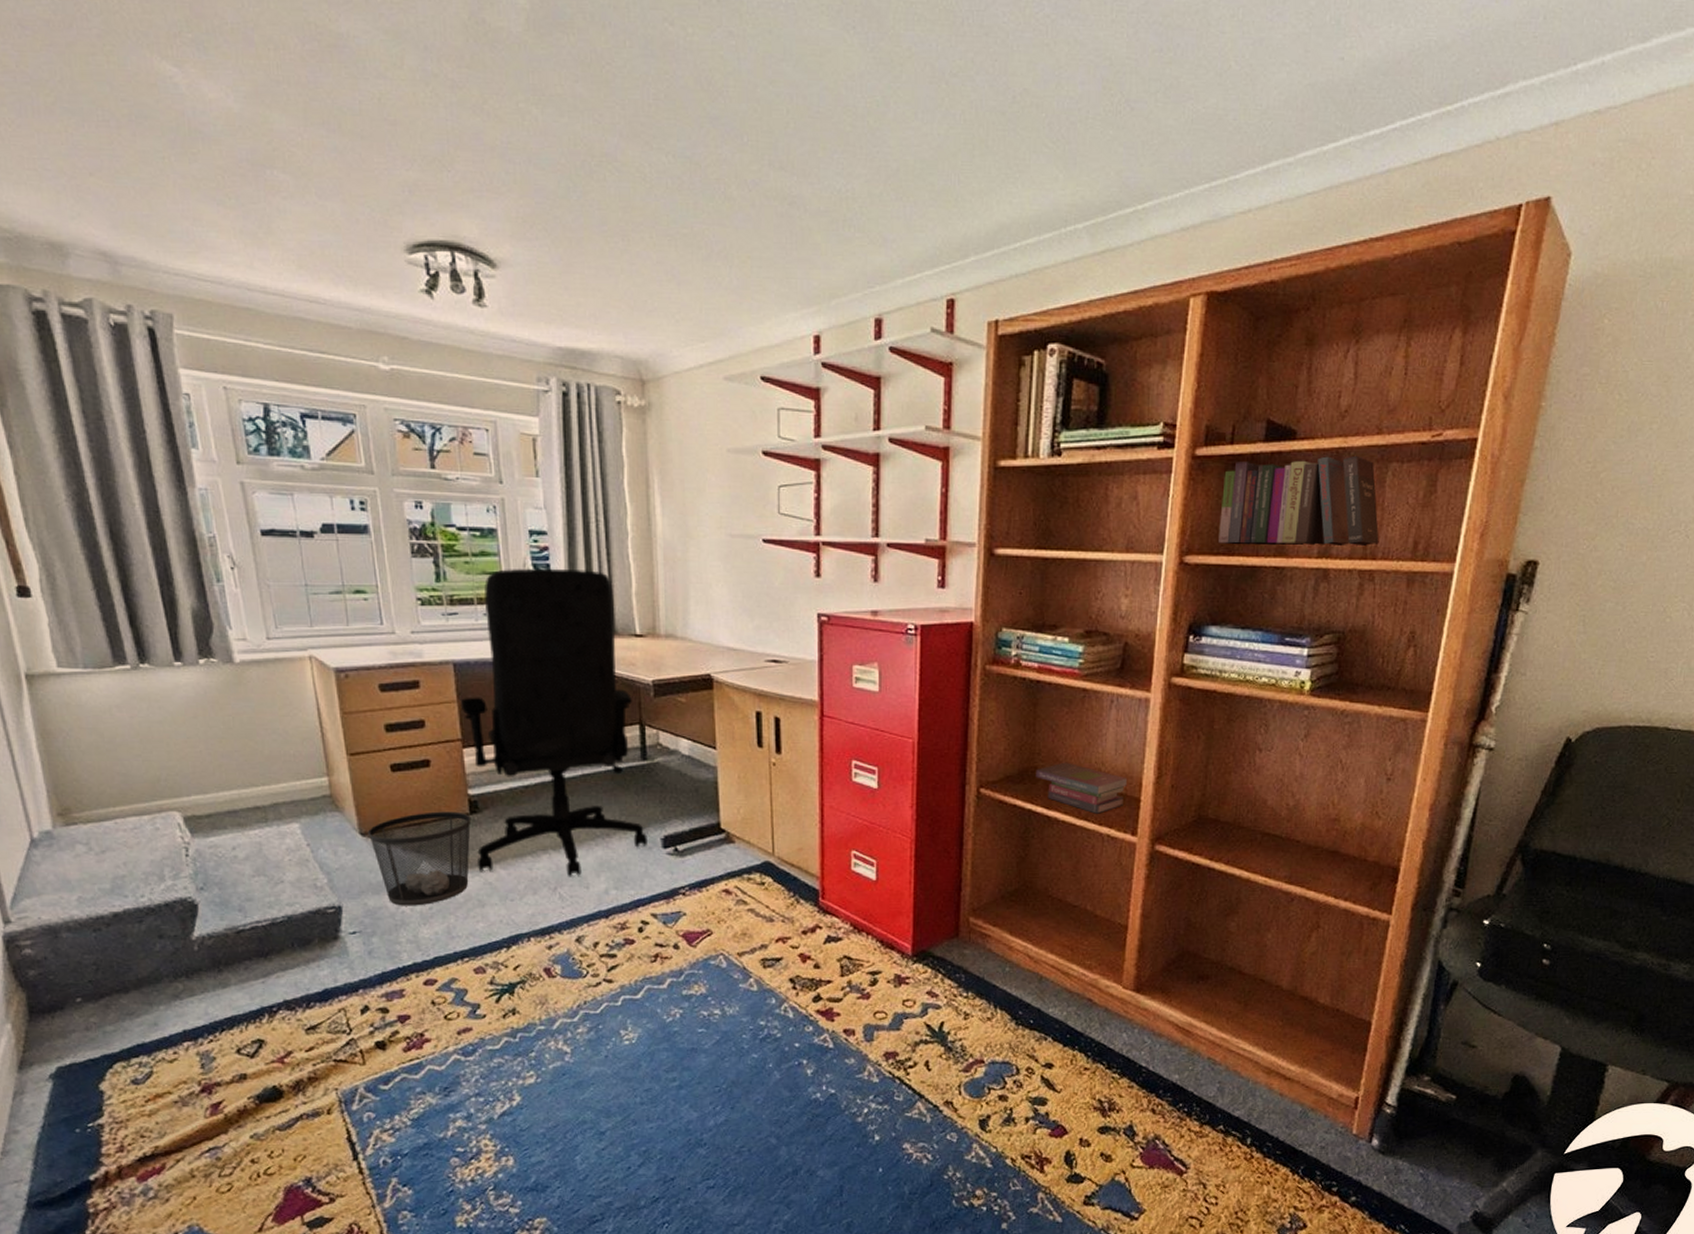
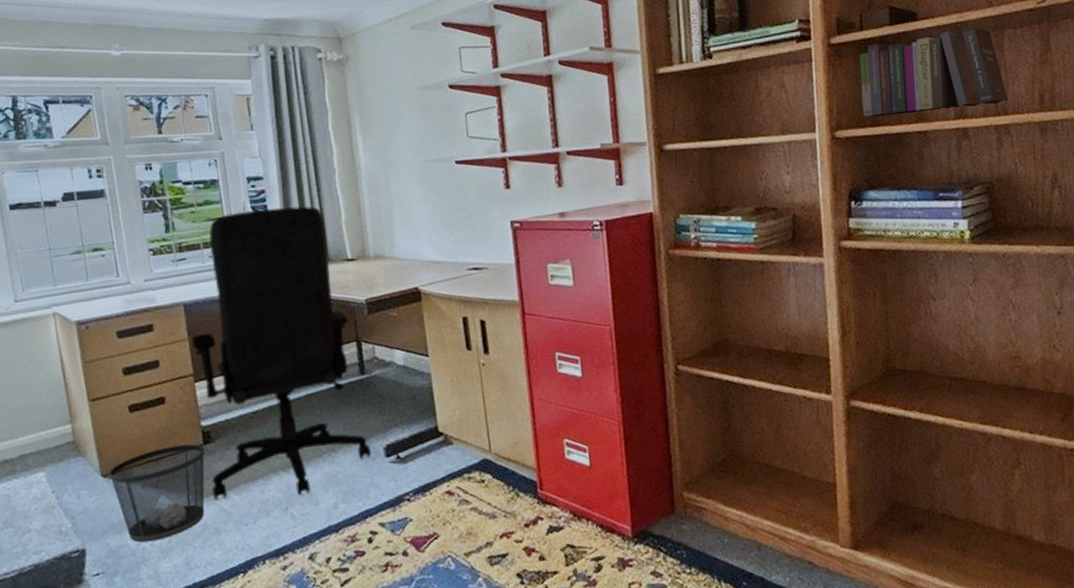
books: present [1036,762,1127,814] -> none [728,331,814,378]

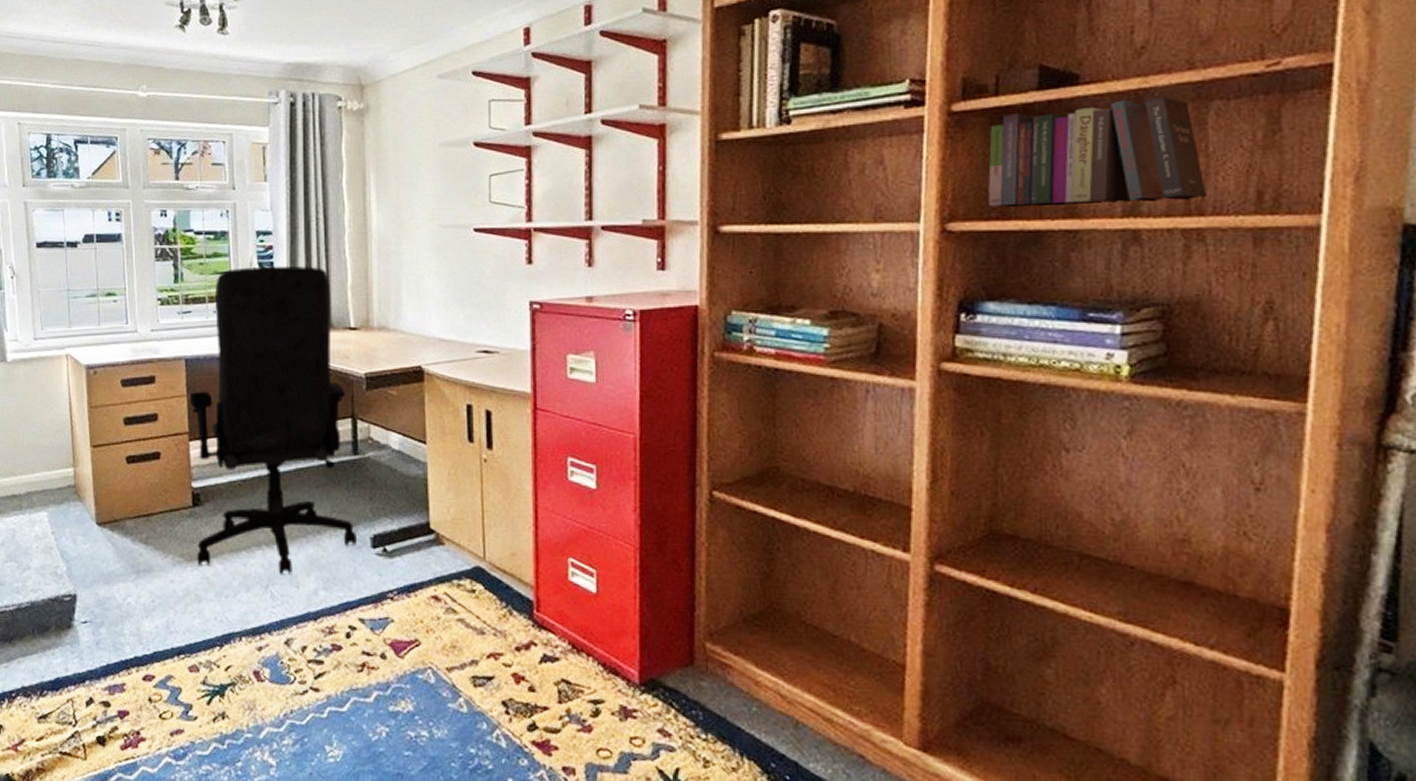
waste bin: present [108,443,205,543] -> none [103,503,194,598]

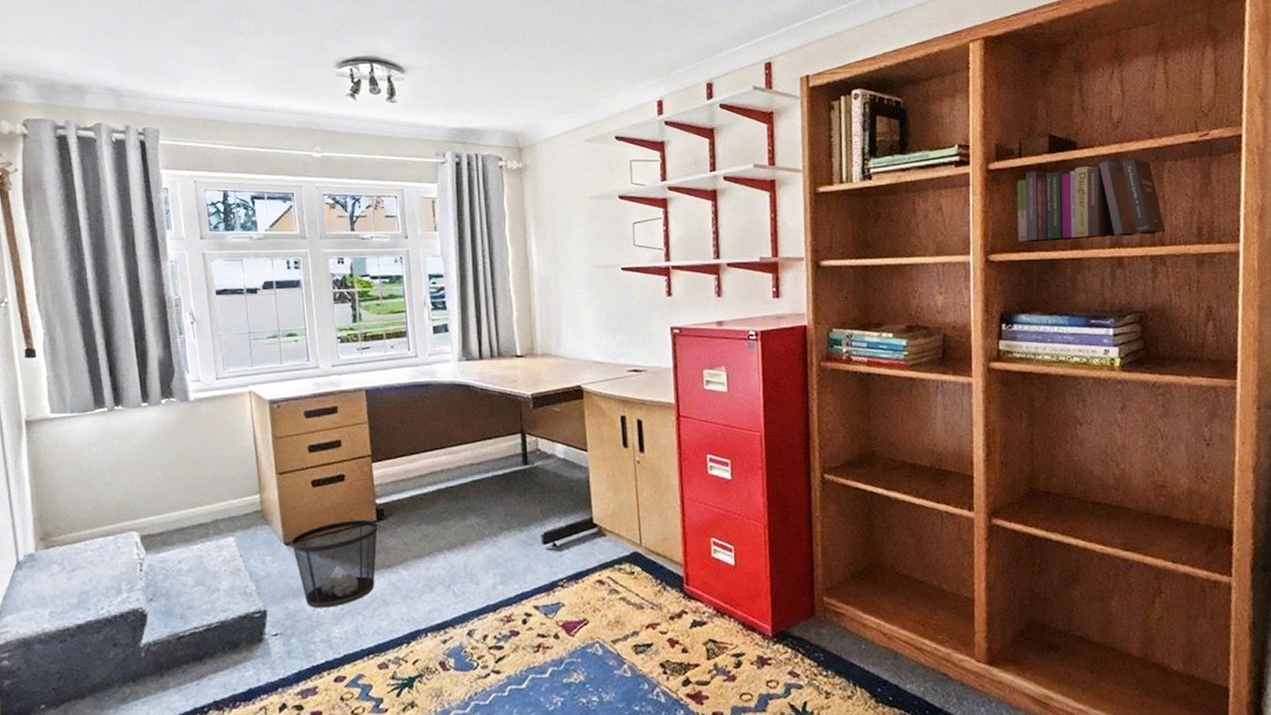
waste bin: none [103,503,194,598] -> present [290,519,378,608]
office chair: present [189,265,357,575] -> none [370,303,529,575]

